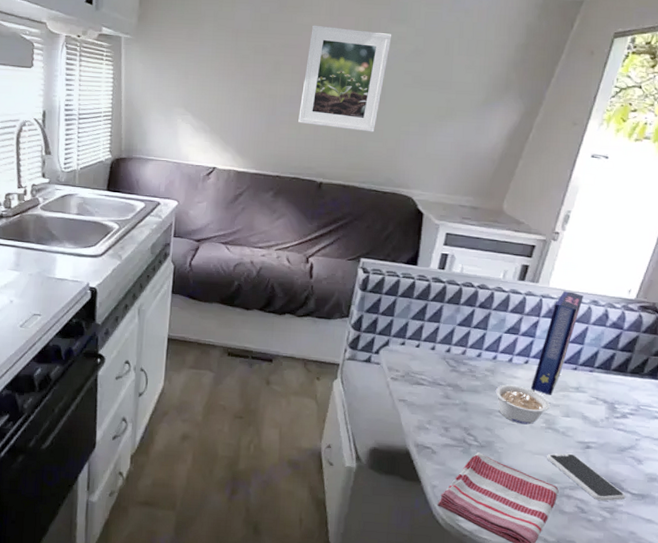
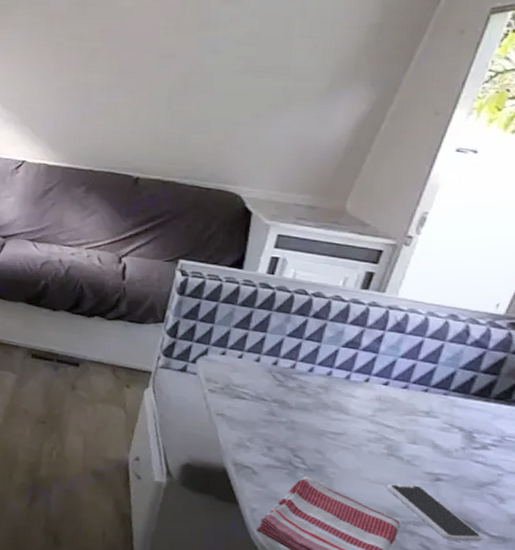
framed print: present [298,25,392,132] -> none [115,8,223,124]
legume: present [495,384,550,425] -> none [328,403,393,450]
cereal box: present [531,291,583,395] -> none [372,303,440,419]

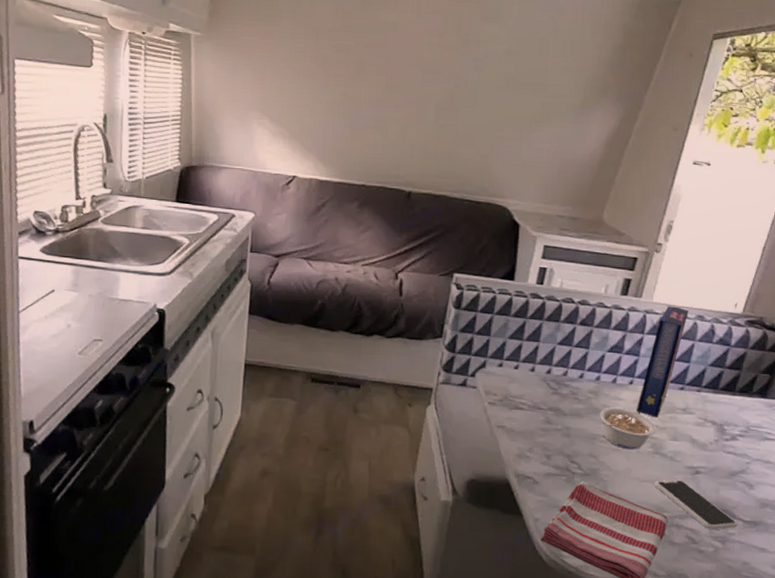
legume: none [328,403,393,450] -> present [599,407,656,450]
cereal box: none [372,303,440,419] -> present [637,306,689,418]

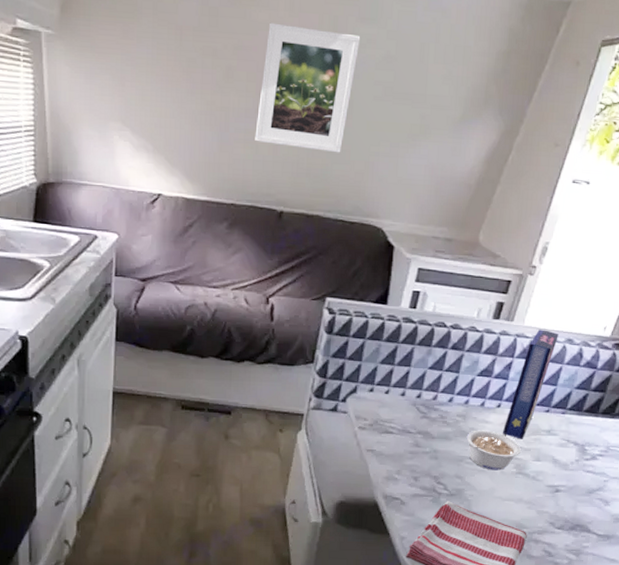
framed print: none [385,23,483,138] -> present [255,22,361,153]
smartphone: present [655,479,738,531] -> none [516,498,592,544]

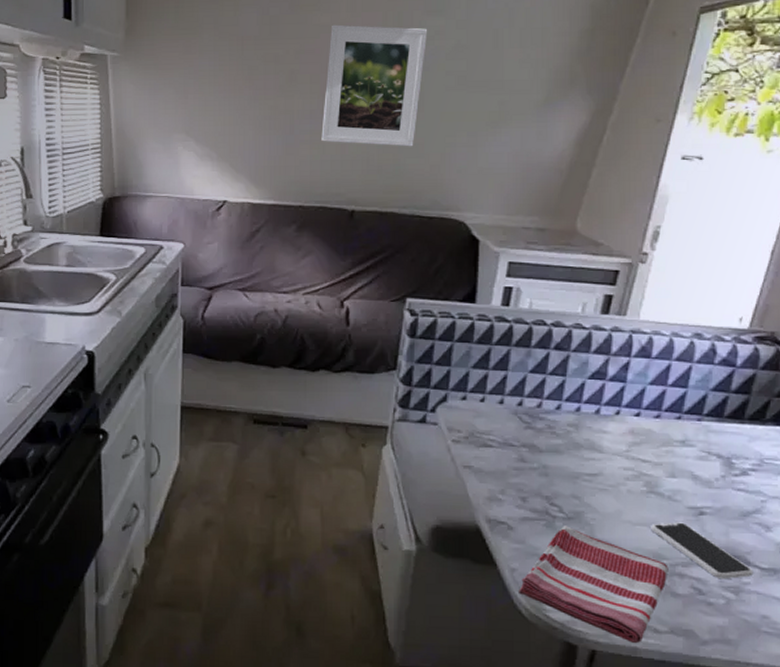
legume: present [466,430,521,471] -> none [581,441,650,489]
cereal box: present [503,330,559,439] -> none [626,324,683,452]
smartphone: none [516,498,592,544] -> present [651,522,754,580]

